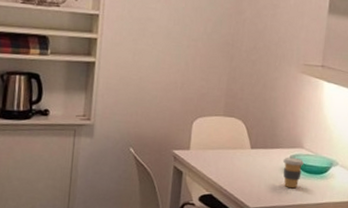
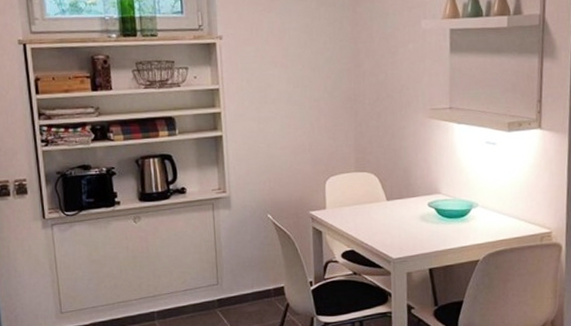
coffee cup: present [282,157,304,189] -> none [420,203,442,235]

